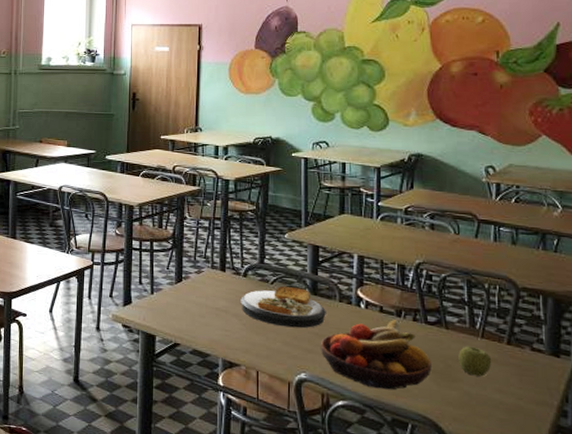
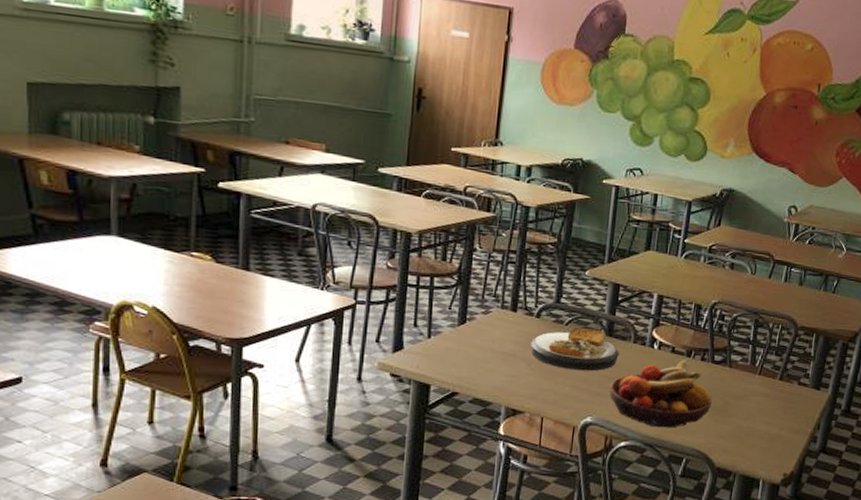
apple: present [458,346,492,377] -> none [736,383,765,411]

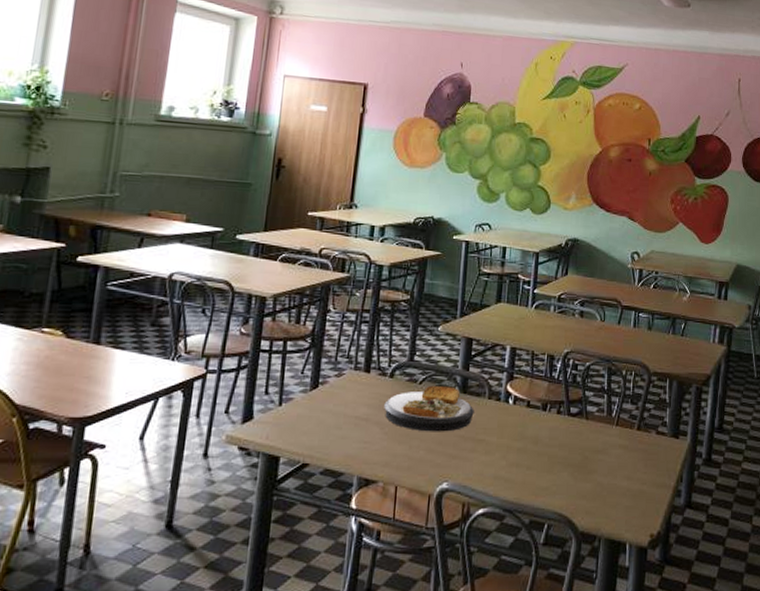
fruit bowl: present [609,360,712,428] -> none [465,414,571,490]

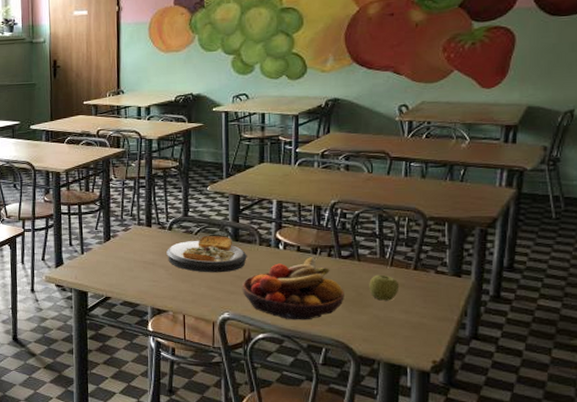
fruit bowl: none [465,414,571,490] -> present [241,257,344,320]
apple: none [595,435,624,465] -> present [369,274,400,301]

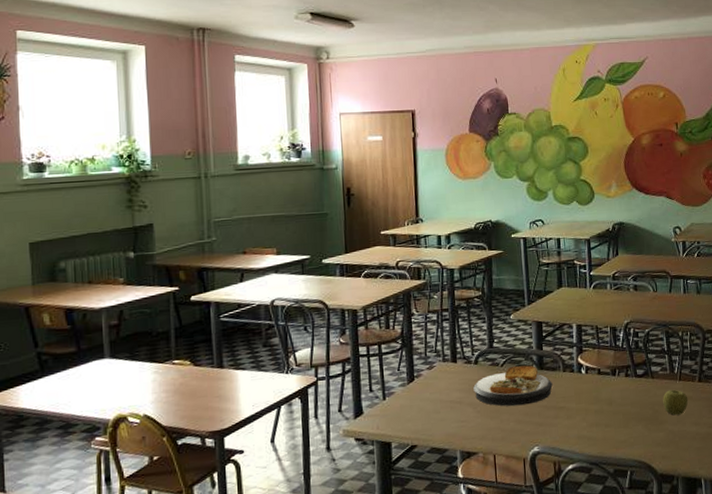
fruit bowl: present [241,257,344,320] -> none [549,379,643,446]

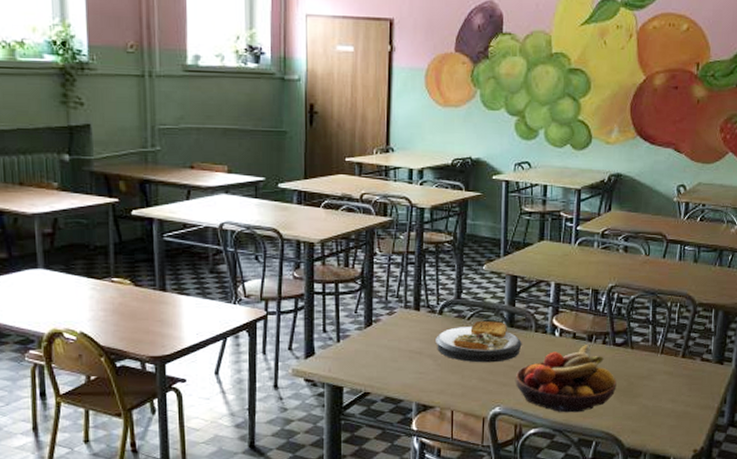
fruit bowl: none [549,379,643,446] -> present [515,345,617,413]
apple: present [663,389,689,415] -> none [640,362,668,390]

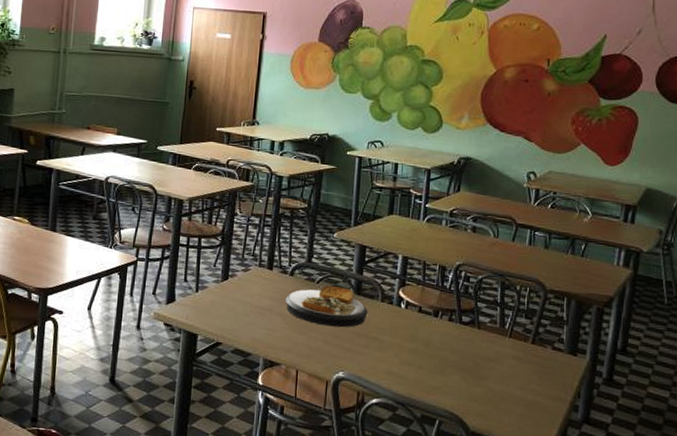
fruit bowl: present [515,345,617,413] -> none [359,320,462,388]

